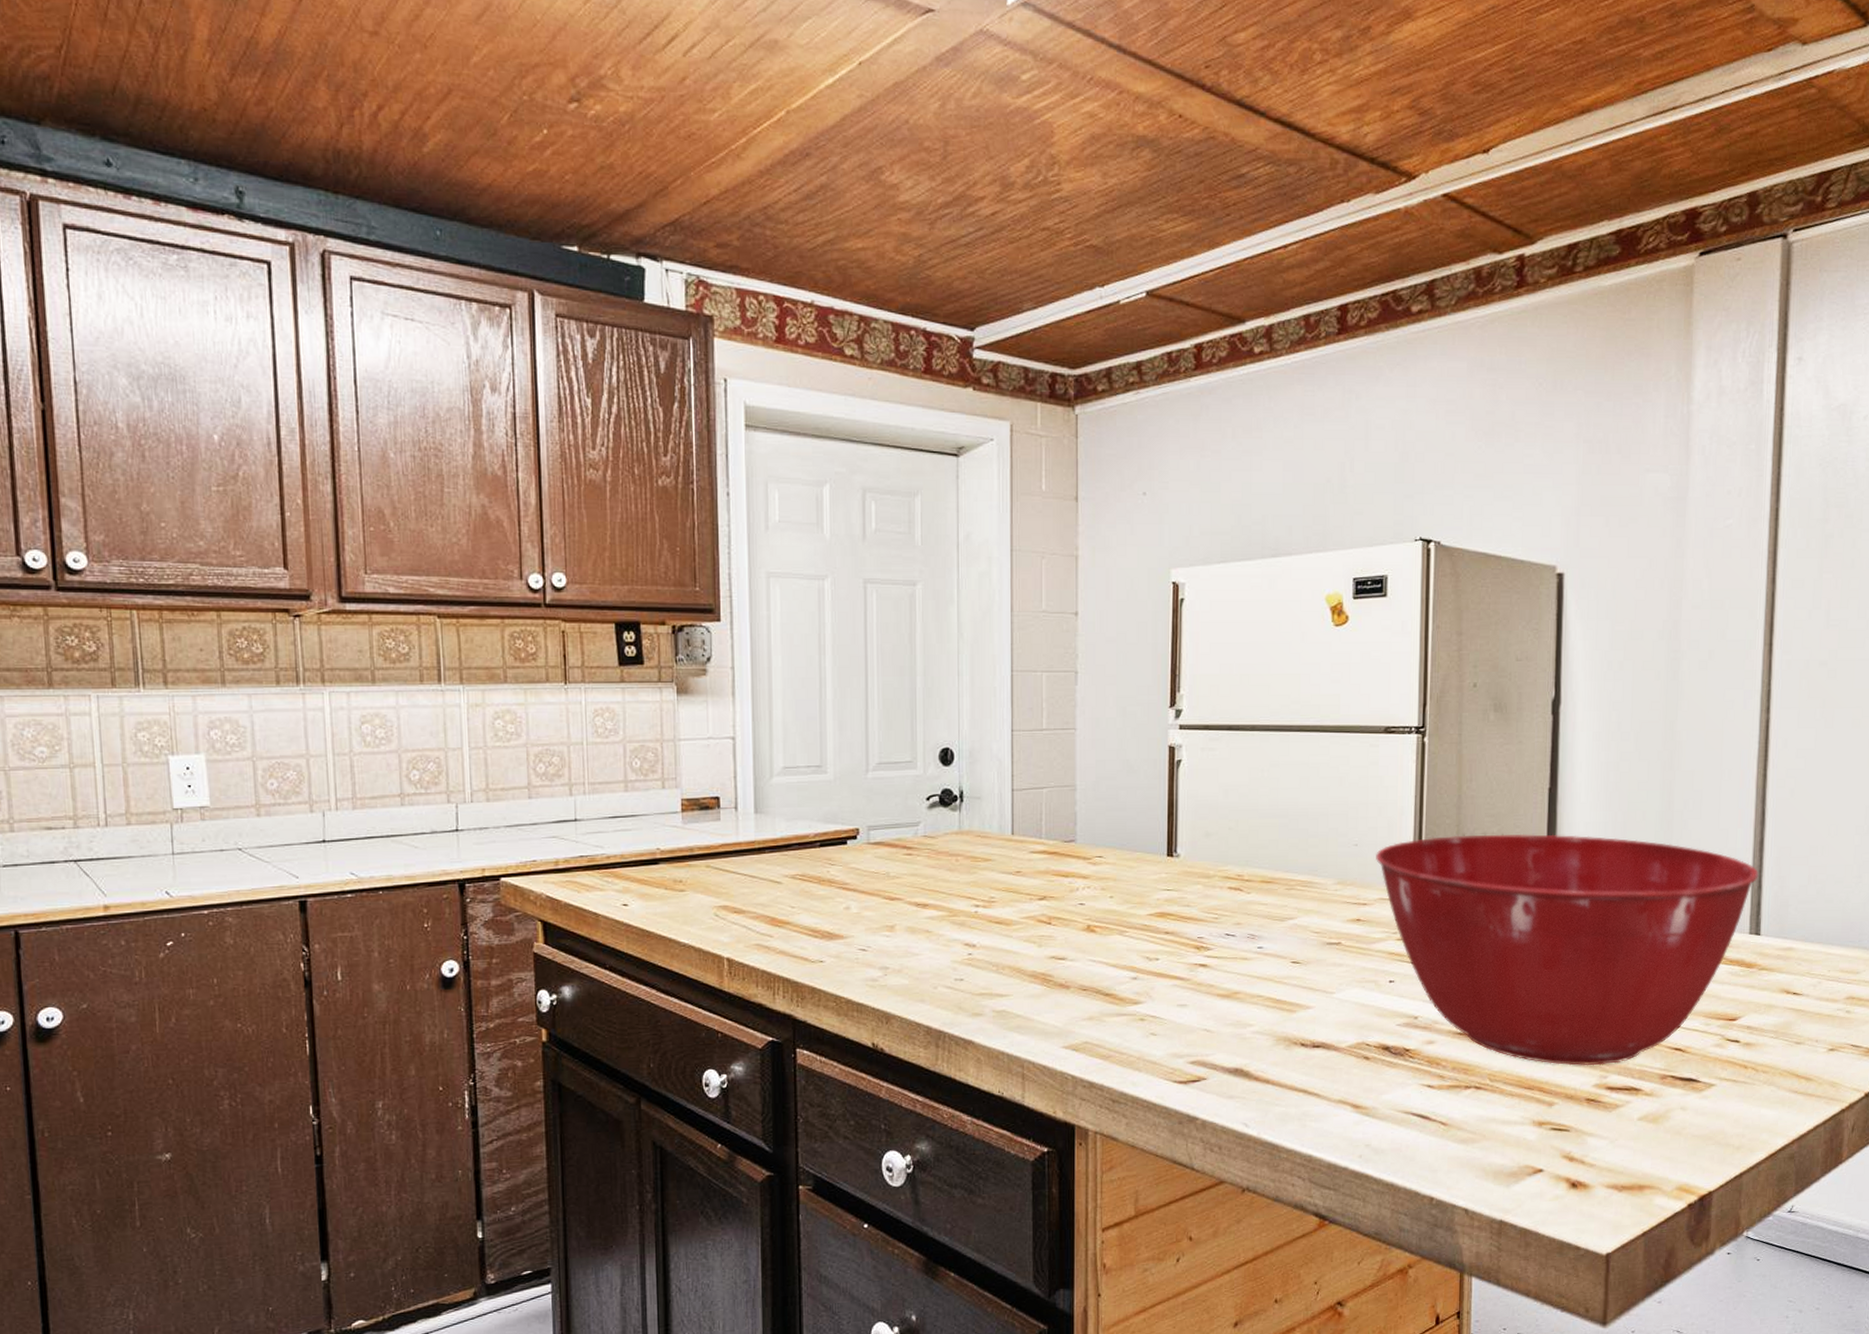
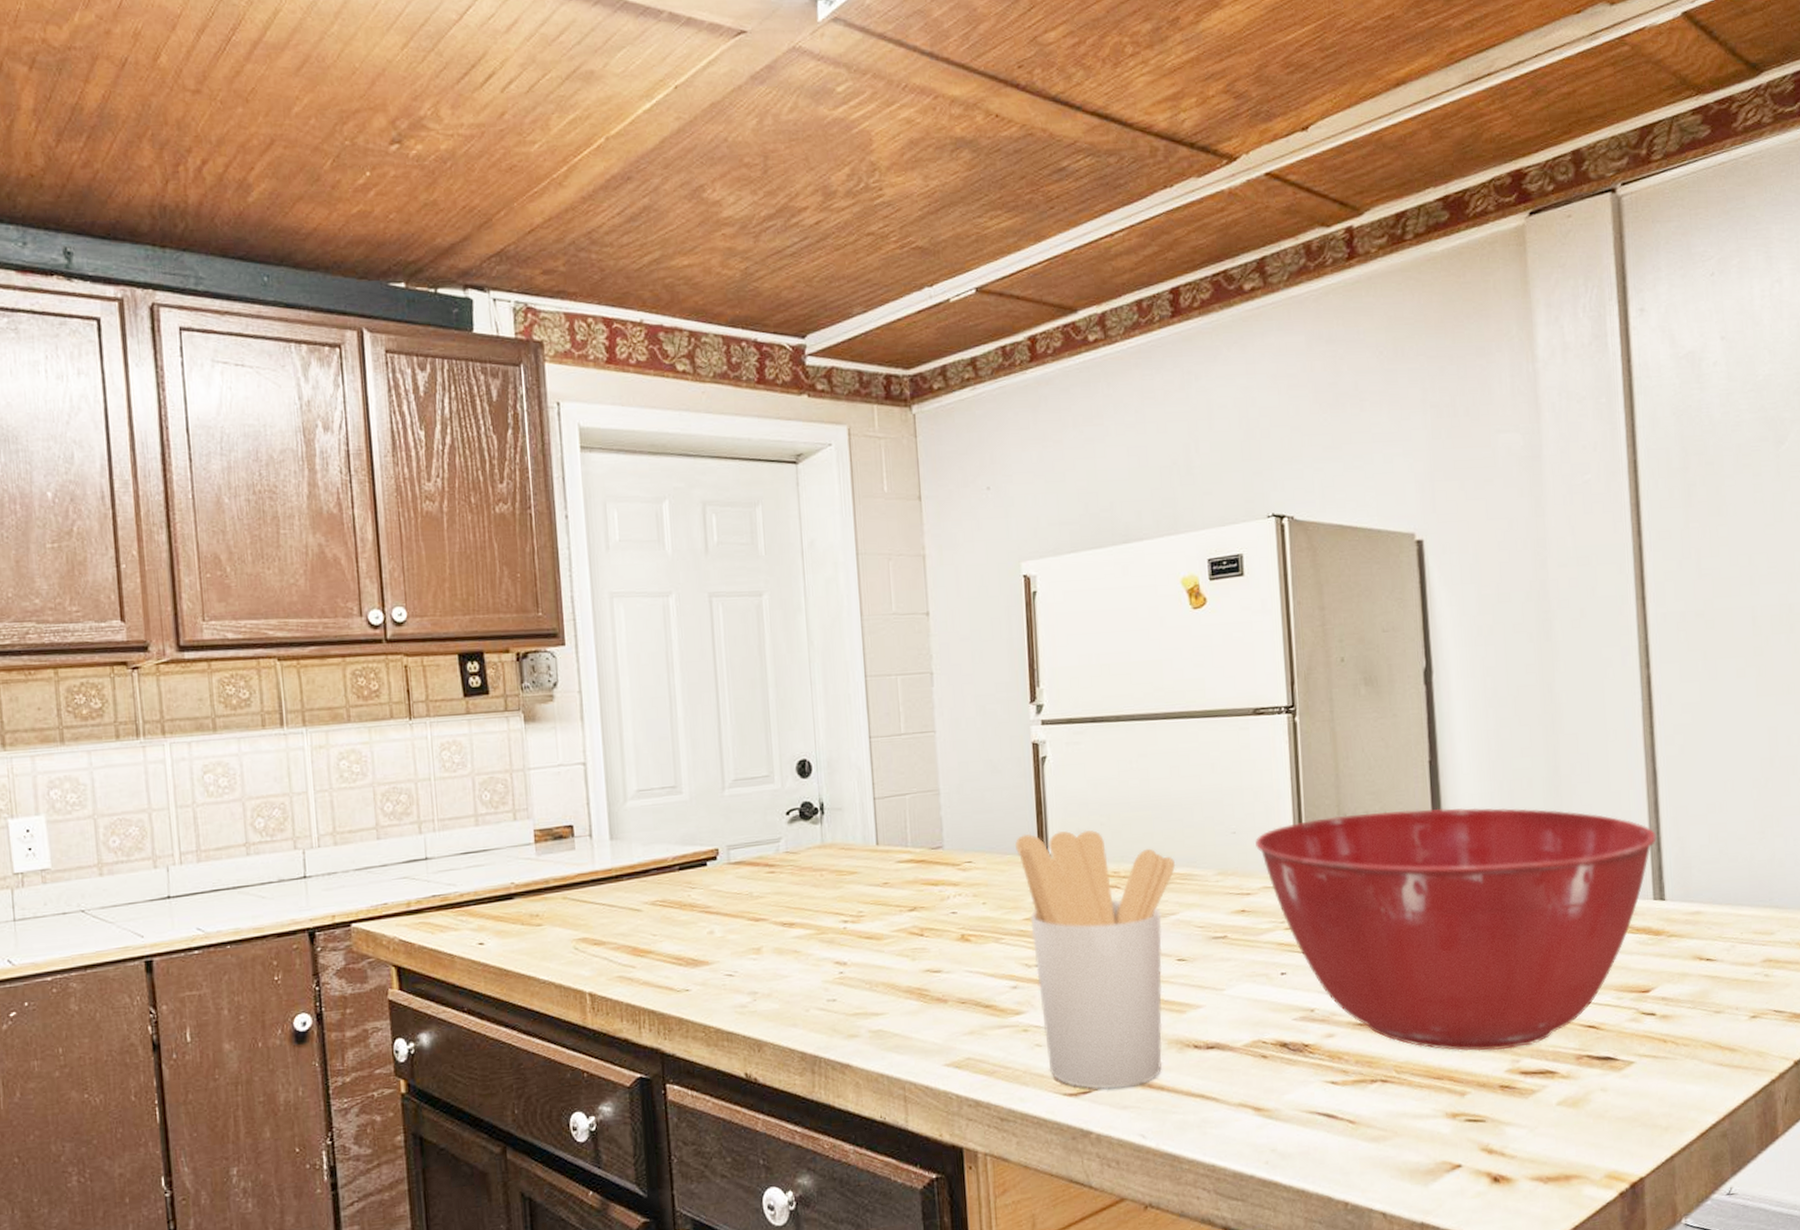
utensil holder: none [1146,832,1297,1080] -> present [1015,830,1175,1090]

